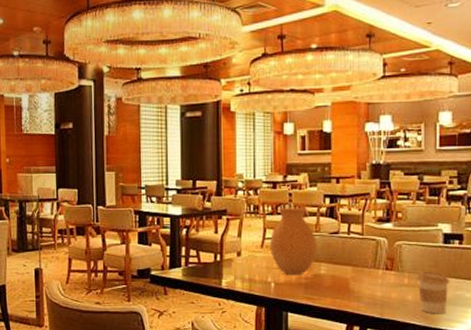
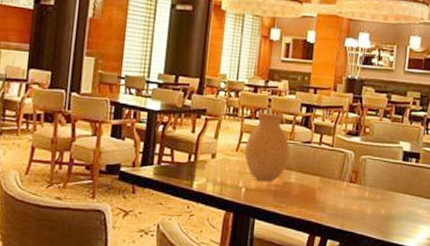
coffee cup: present [417,271,450,314] -> none [376,186,405,229]

